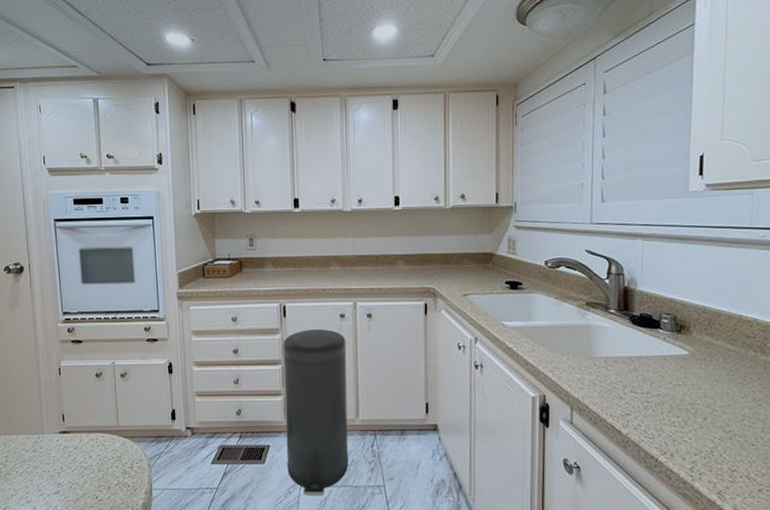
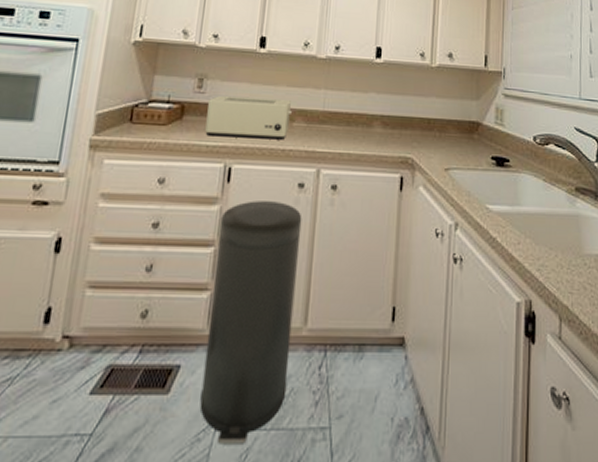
toaster: none [260,249,329,283] -> present [205,96,293,140]

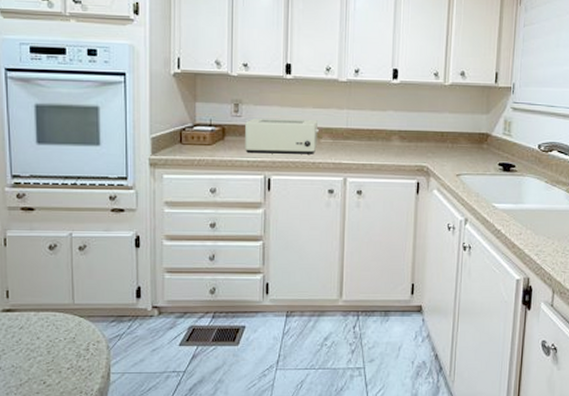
pedal bin: present [200,201,302,444] -> none [263,205,333,378]

